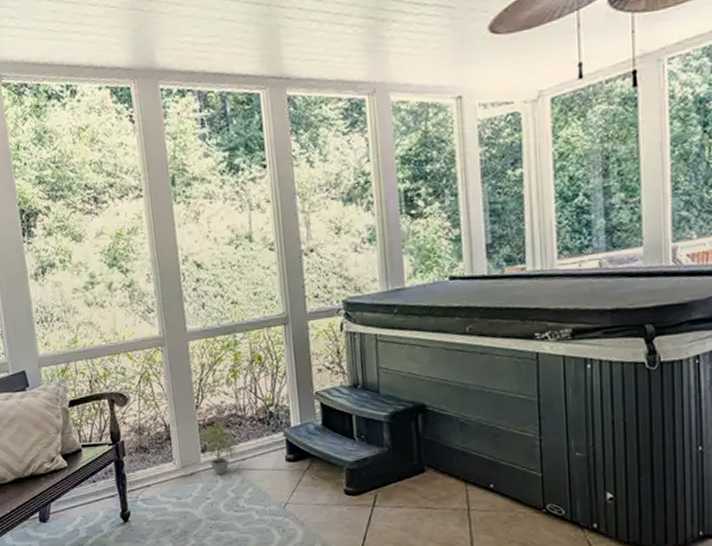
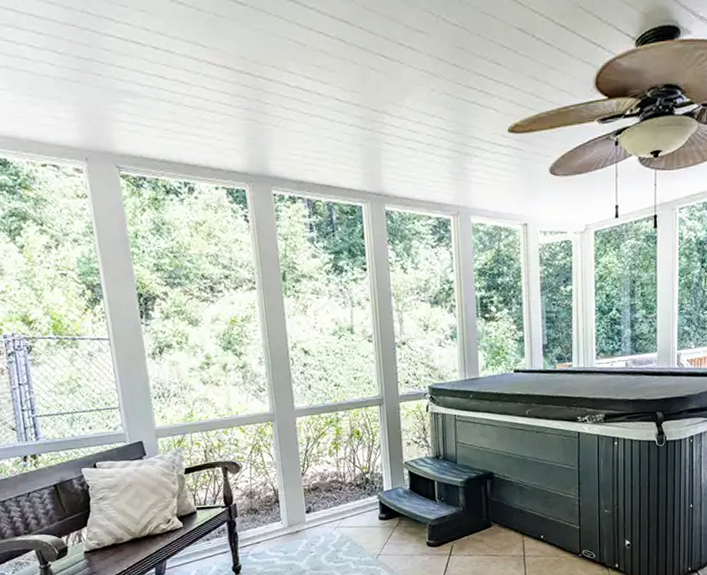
potted plant: present [198,420,241,475] -> none [303,485,341,532]

